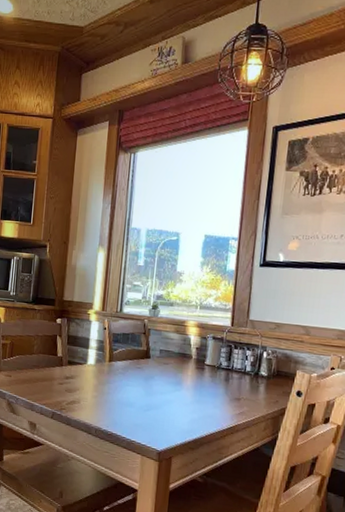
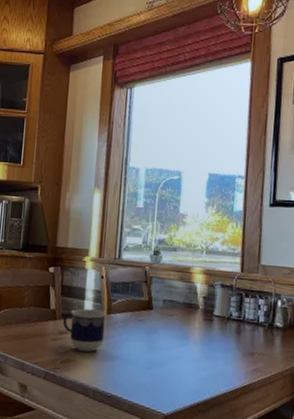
cup: none [68,356,108,395] -> present [62,308,106,352]

